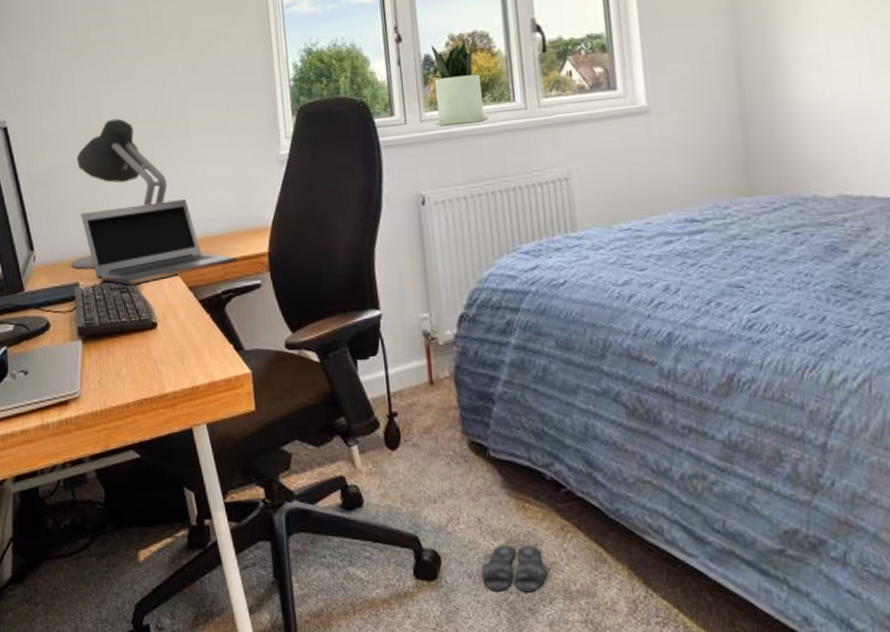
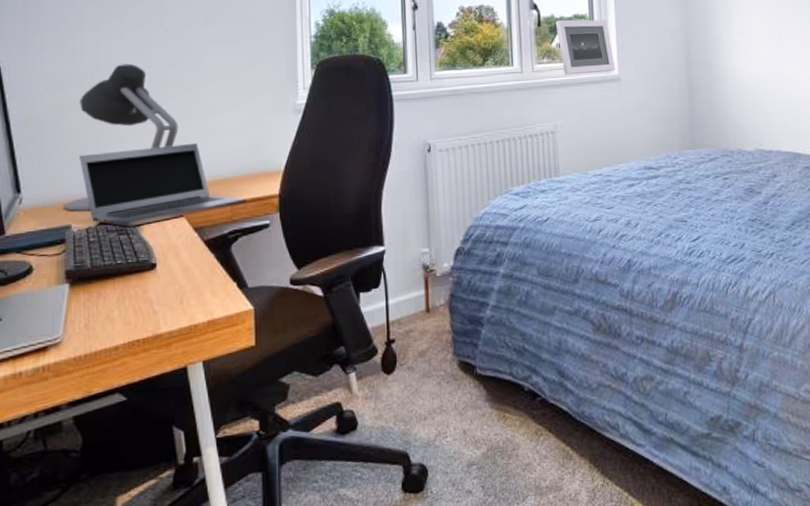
planter: present [431,39,489,127] -> none [442,11,491,85]
slippers: present [481,544,548,593] -> none [464,450,522,496]
picture frame: none [564,38,644,110] -> present [555,19,616,75]

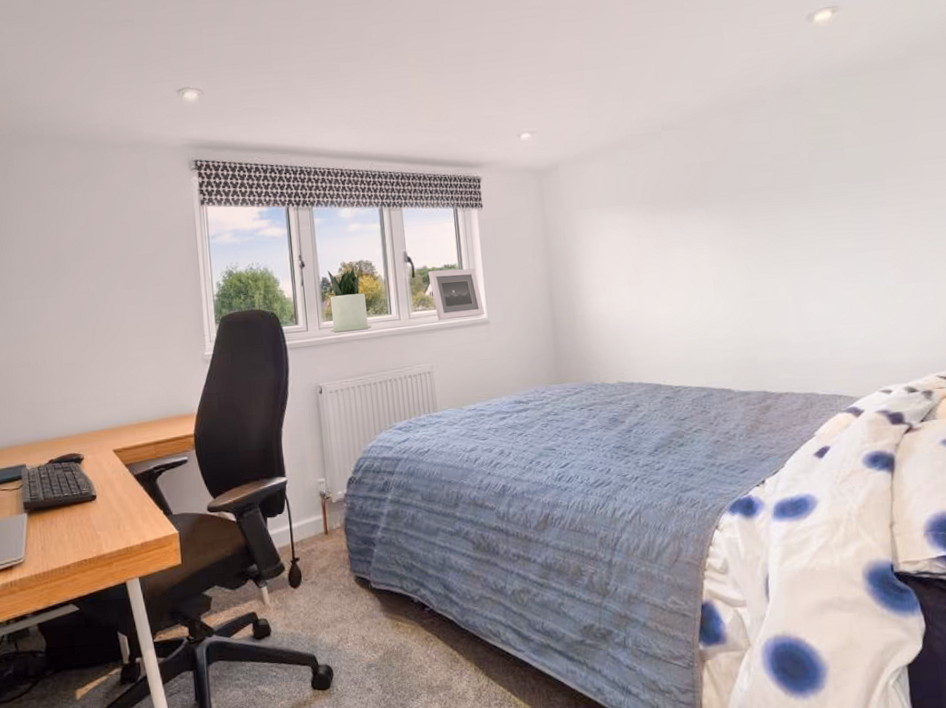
desk lamp: present [62,63,179,211] -> none [17,325,108,453]
laptop: present [79,142,246,227] -> none [28,391,167,465]
planter: none [442,11,491,85] -> present [327,266,372,333]

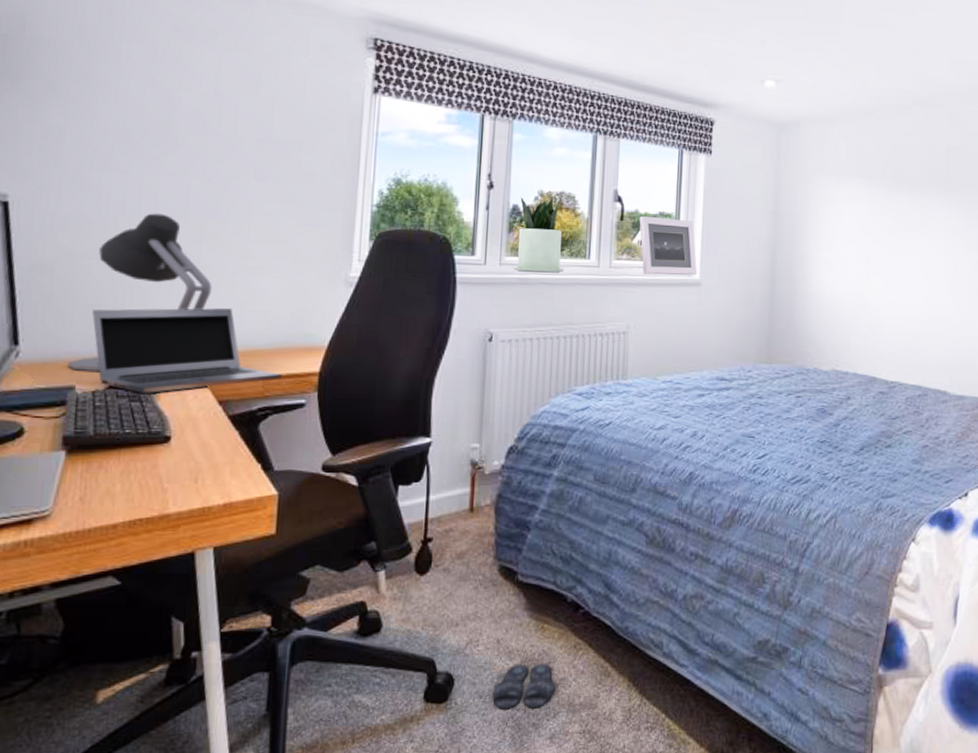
desk lamp: none [17,325,108,453] -> present [67,213,212,372]
laptop: none [28,391,167,465] -> present [92,307,282,393]
slippers: none [365,654,415,693] -> present [492,663,556,710]

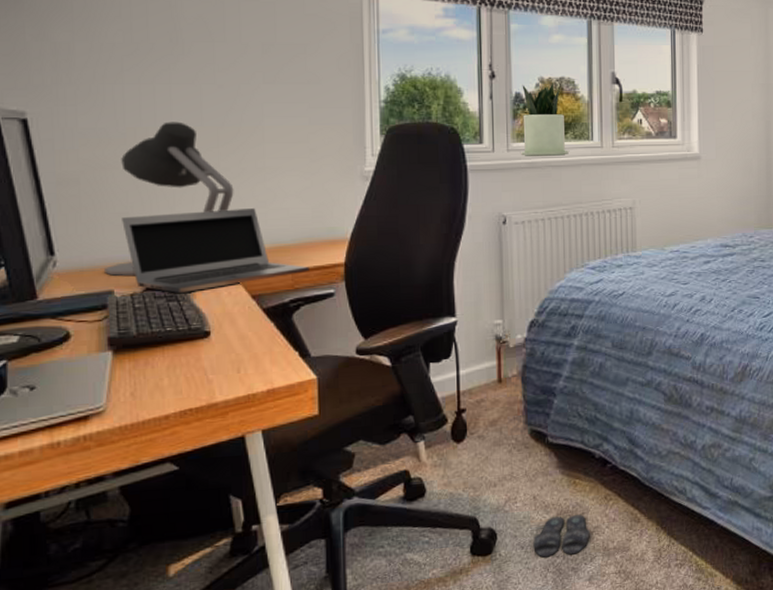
picture frame: present [639,215,698,275] -> none [637,96,697,152]

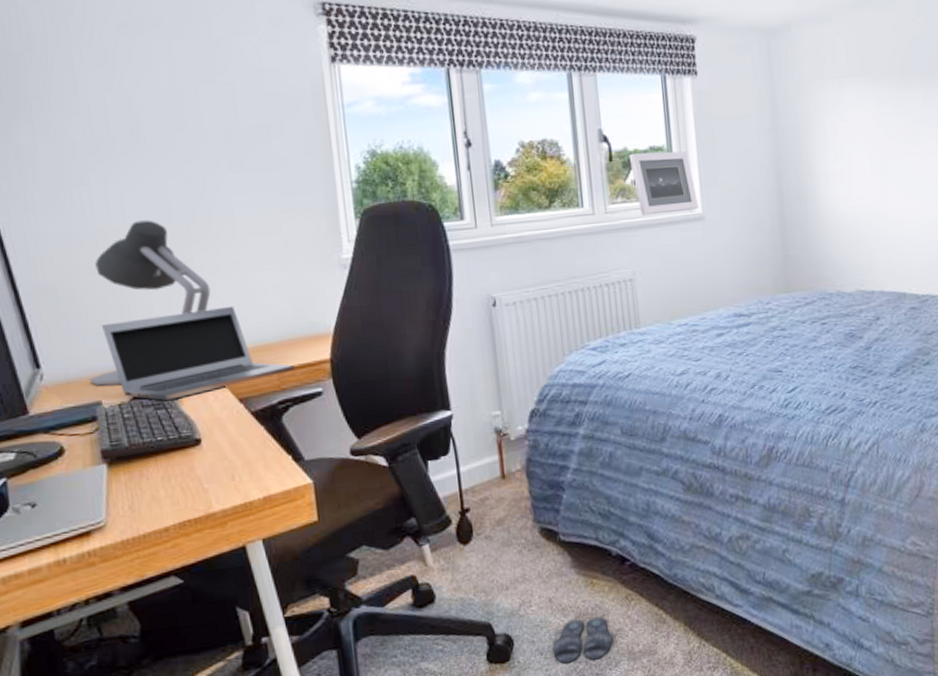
planter: present [520,83,570,157] -> none [501,146,559,231]
picture frame: none [637,96,697,152] -> present [629,151,699,216]

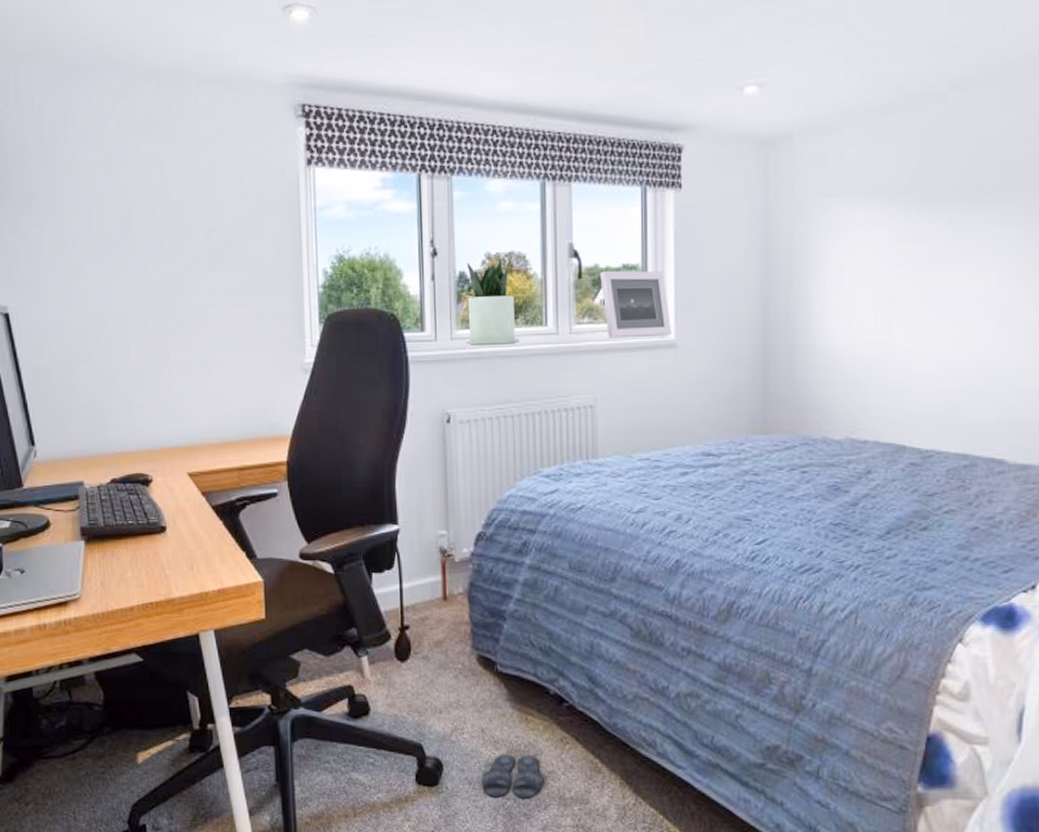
desk lamp: present [89,220,211,386] -> none [74,313,183,468]
laptop: present [102,305,295,401] -> none [88,401,254,486]
planter: none [501,146,559,231] -> present [464,258,521,347]

